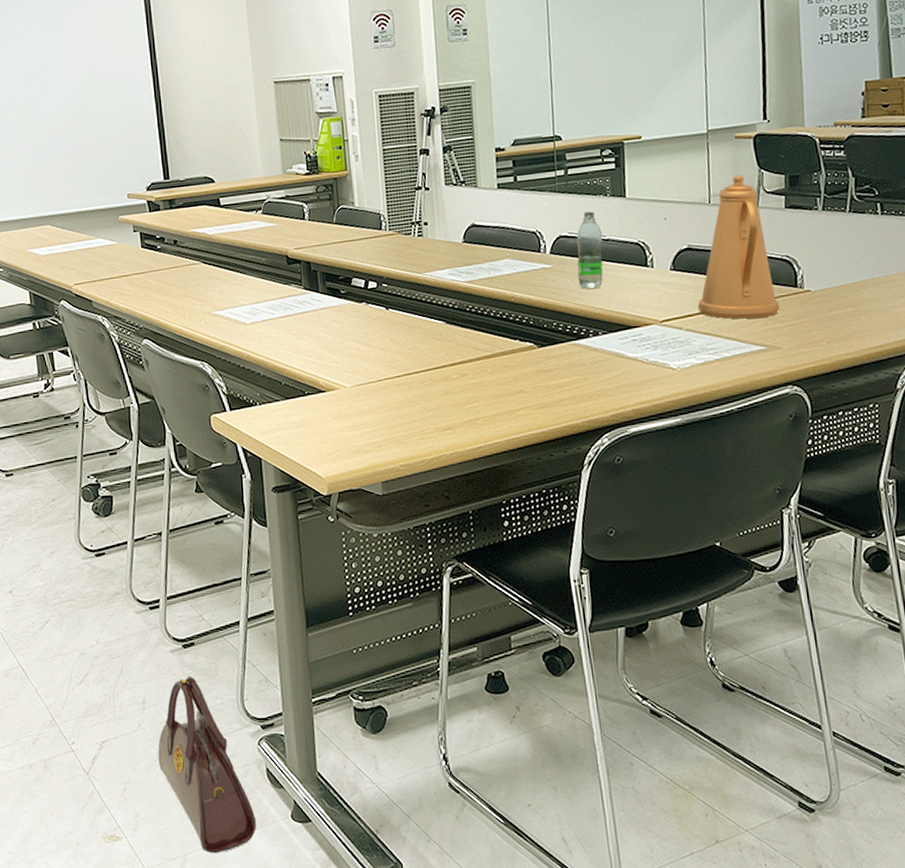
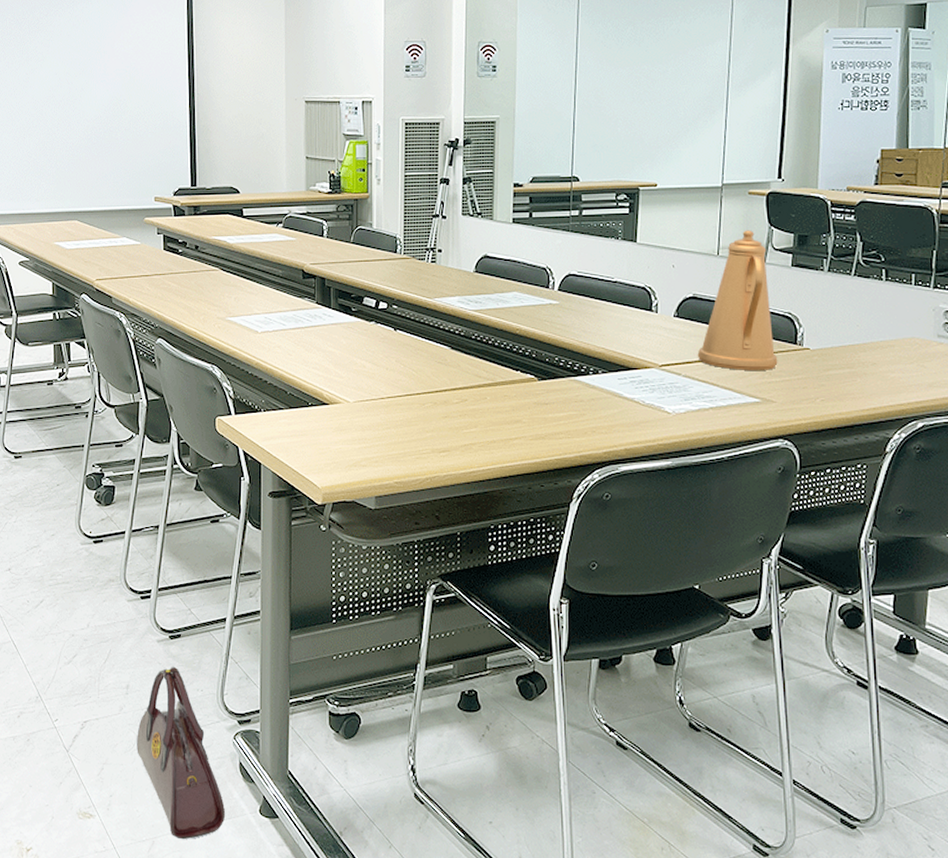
bottle: present [576,211,603,289] -> none [583,253,610,328]

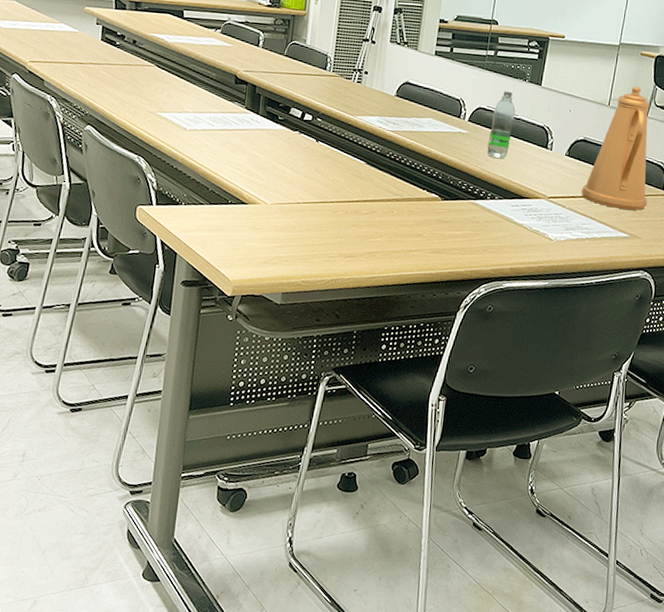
handbag: present [137,666,226,840] -> none [27,437,110,600]
bottle: none [583,253,610,328] -> present [487,91,515,159]

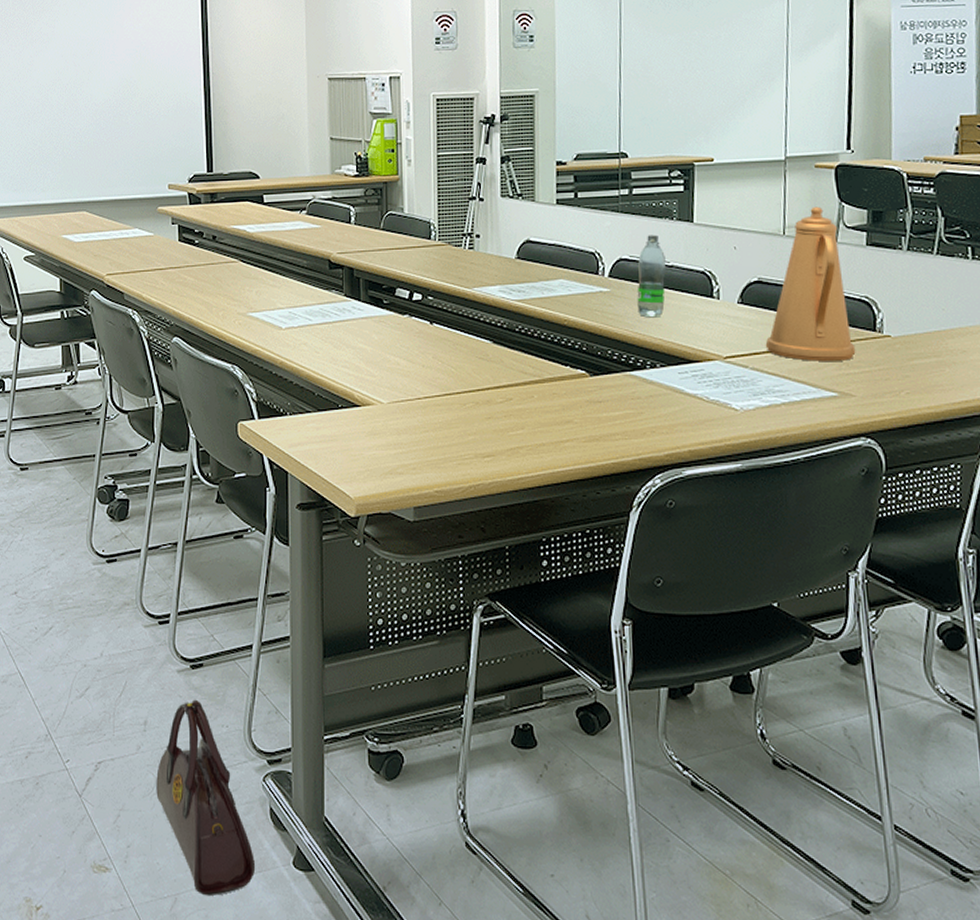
handbag: none [27,437,110,600] -> present [156,699,256,897]

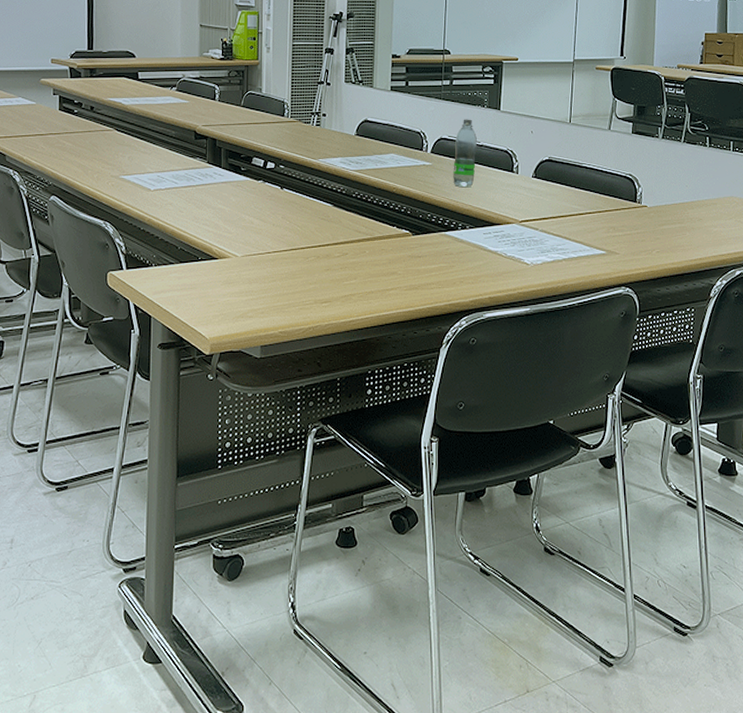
handbag: present [156,699,256,897] -> none [20,518,109,692]
coffee pot: present [765,206,856,362] -> none [552,101,621,227]

